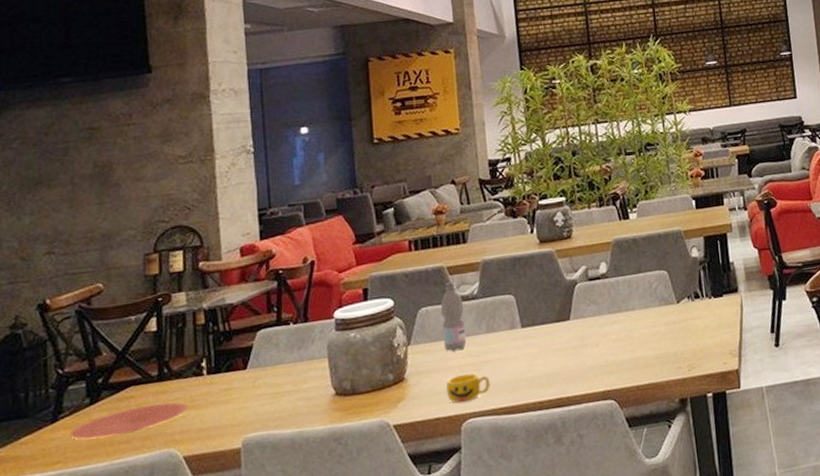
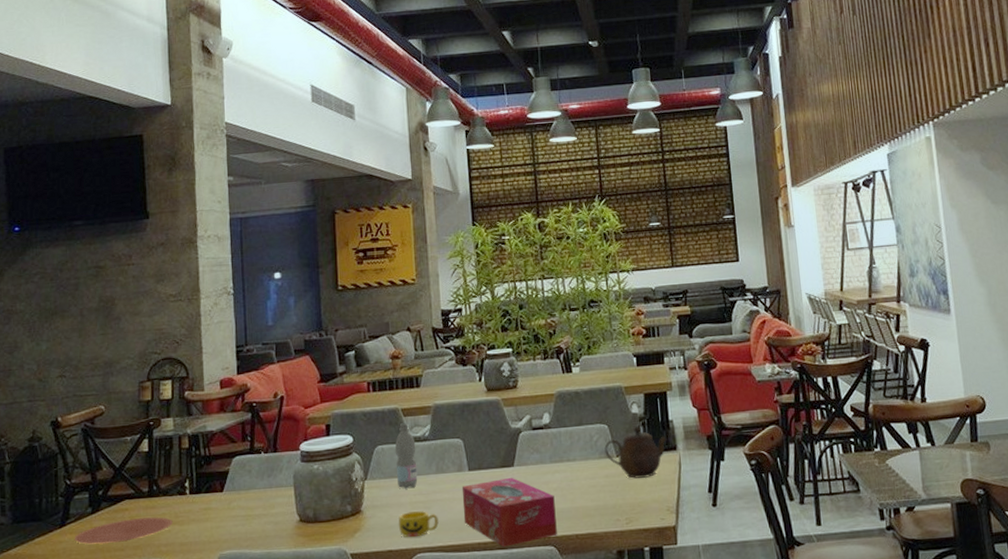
tissue box: none [514,331,617,405] -> present [461,477,557,547]
teapot: none [664,269,728,324] -> present [604,425,667,479]

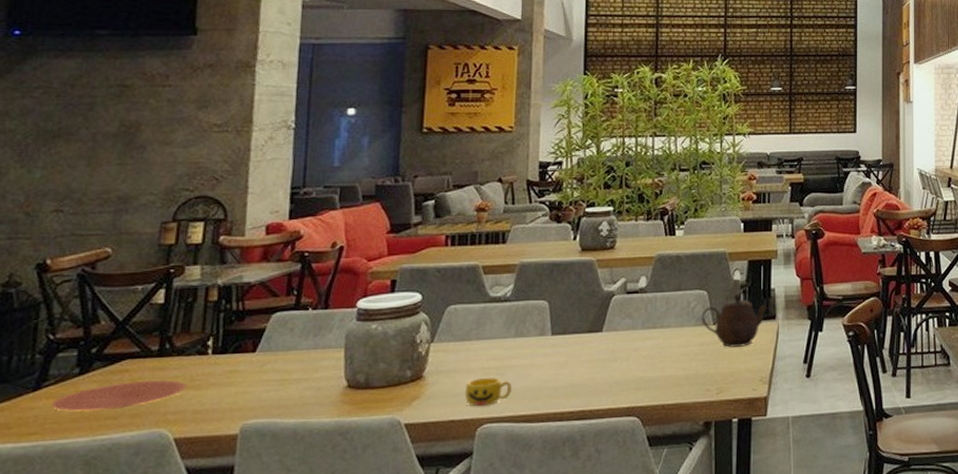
water bottle: present [394,423,418,489] -> none [469,281,495,353]
tissue box: present [461,477,557,547] -> none [540,343,643,417]

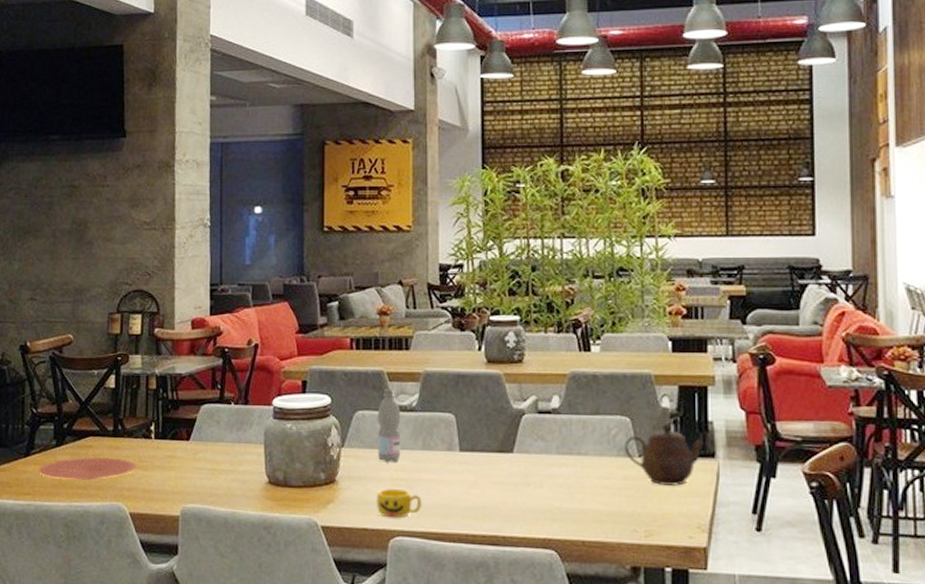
water bottle: none [469,281,495,353] -> present [377,388,401,463]

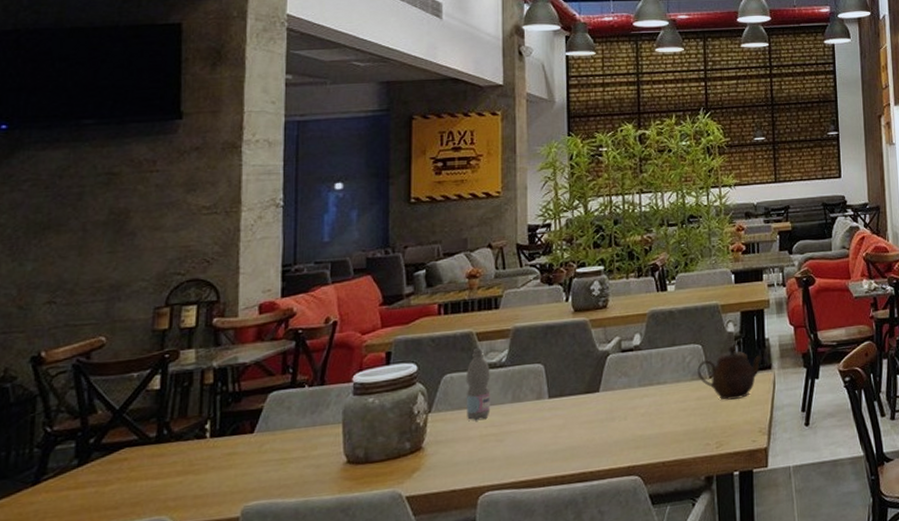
plate: present [38,457,136,480] -> none [51,466,186,504]
cup: present [376,488,422,518] -> none [464,444,511,475]

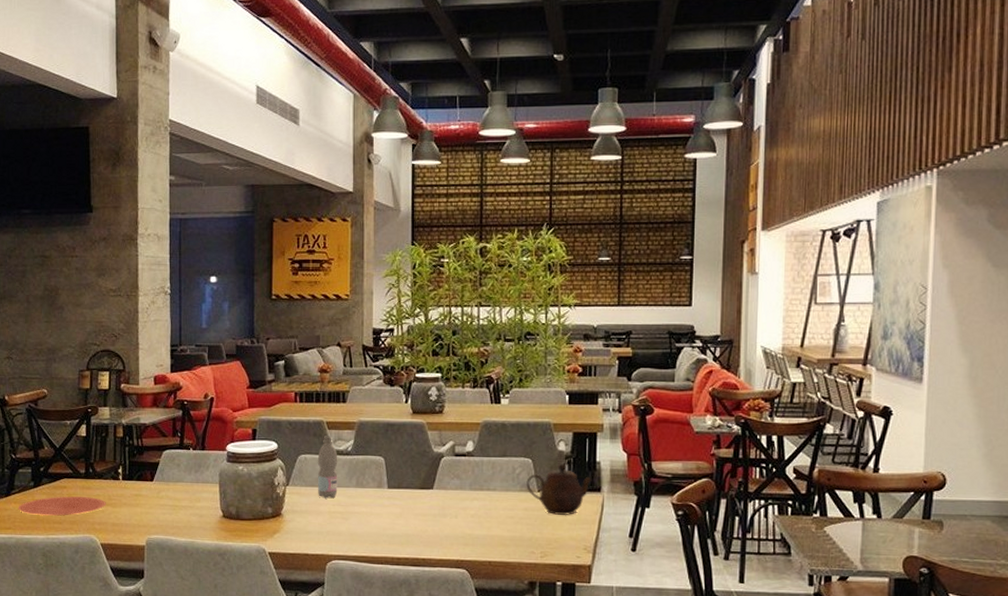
plate: none [51,466,186,504] -> present [18,496,106,516]

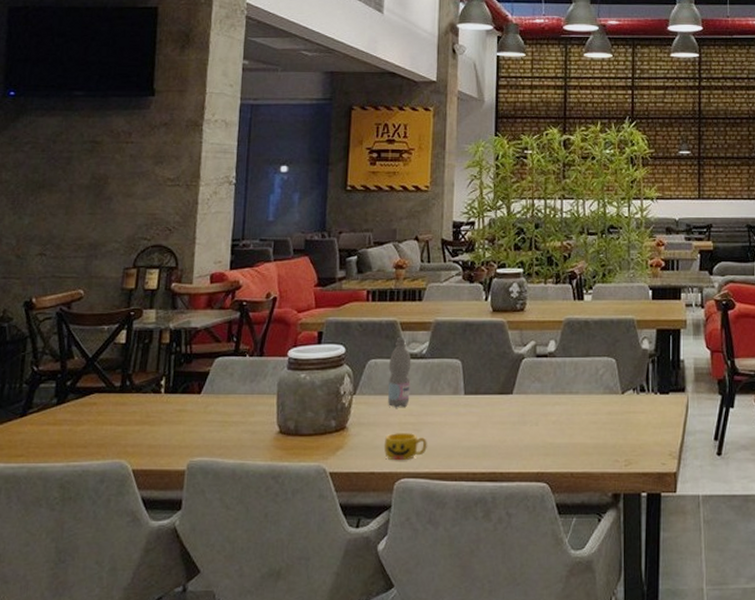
plate: present [18,496,106,516] -> none [34,414,143,438]
cup: none [315,520,355,545] -> present [384,432,427,461]
teapot: present [526,463,592,515] -> none [610,362,676,418]

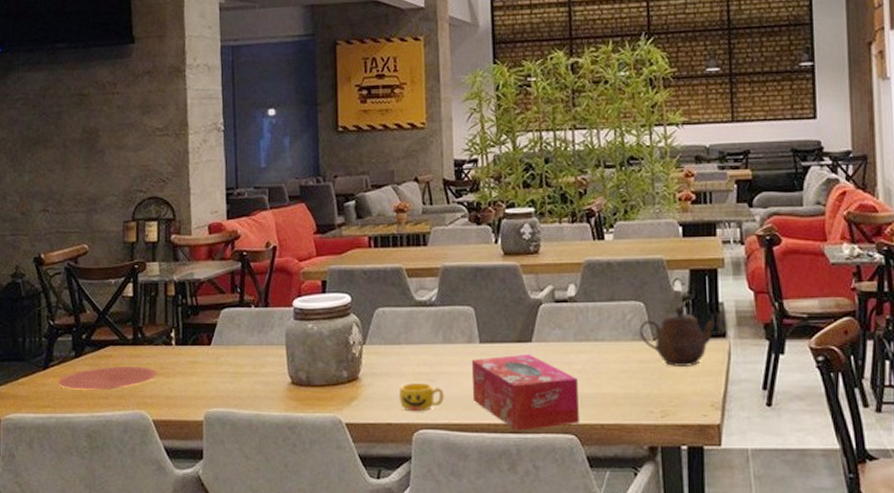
plate: none [34,414,143,438] -> present [57,366,158,390]
water bottle: present [388,337,411,408] -> none [397,285,422,358]
tissue box: none [454,405,552,479] -> present [471,354,579,431]
teapot: none [610,362,676,418] -> present [639,306,715,366]

